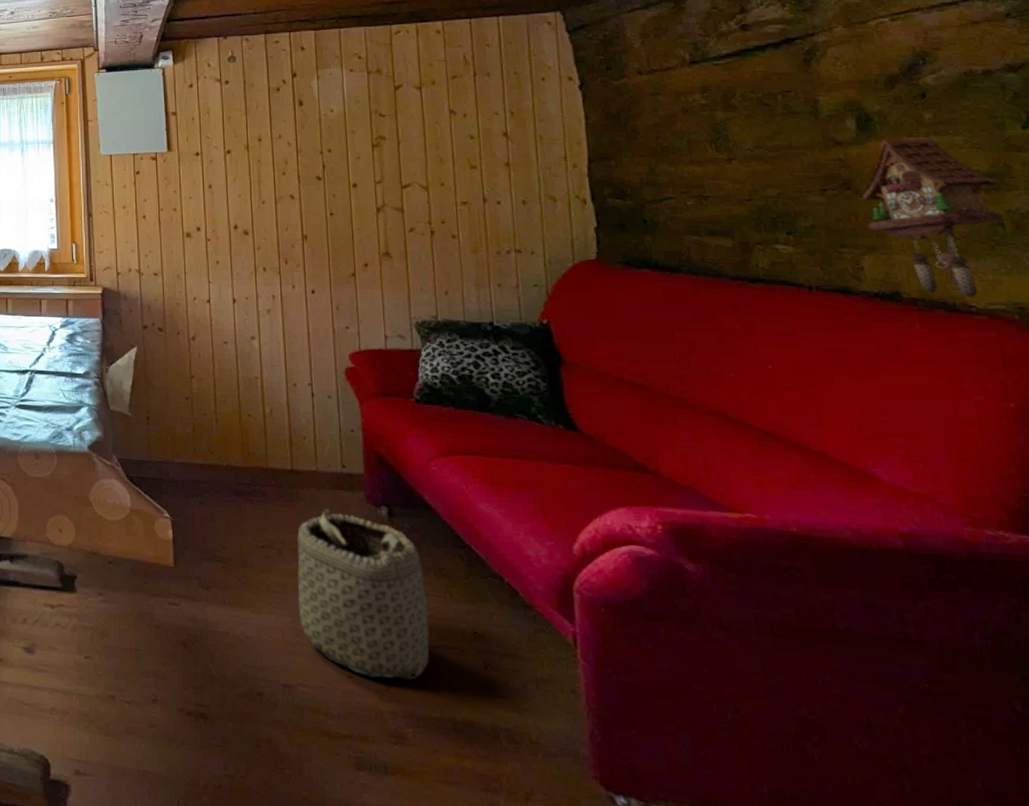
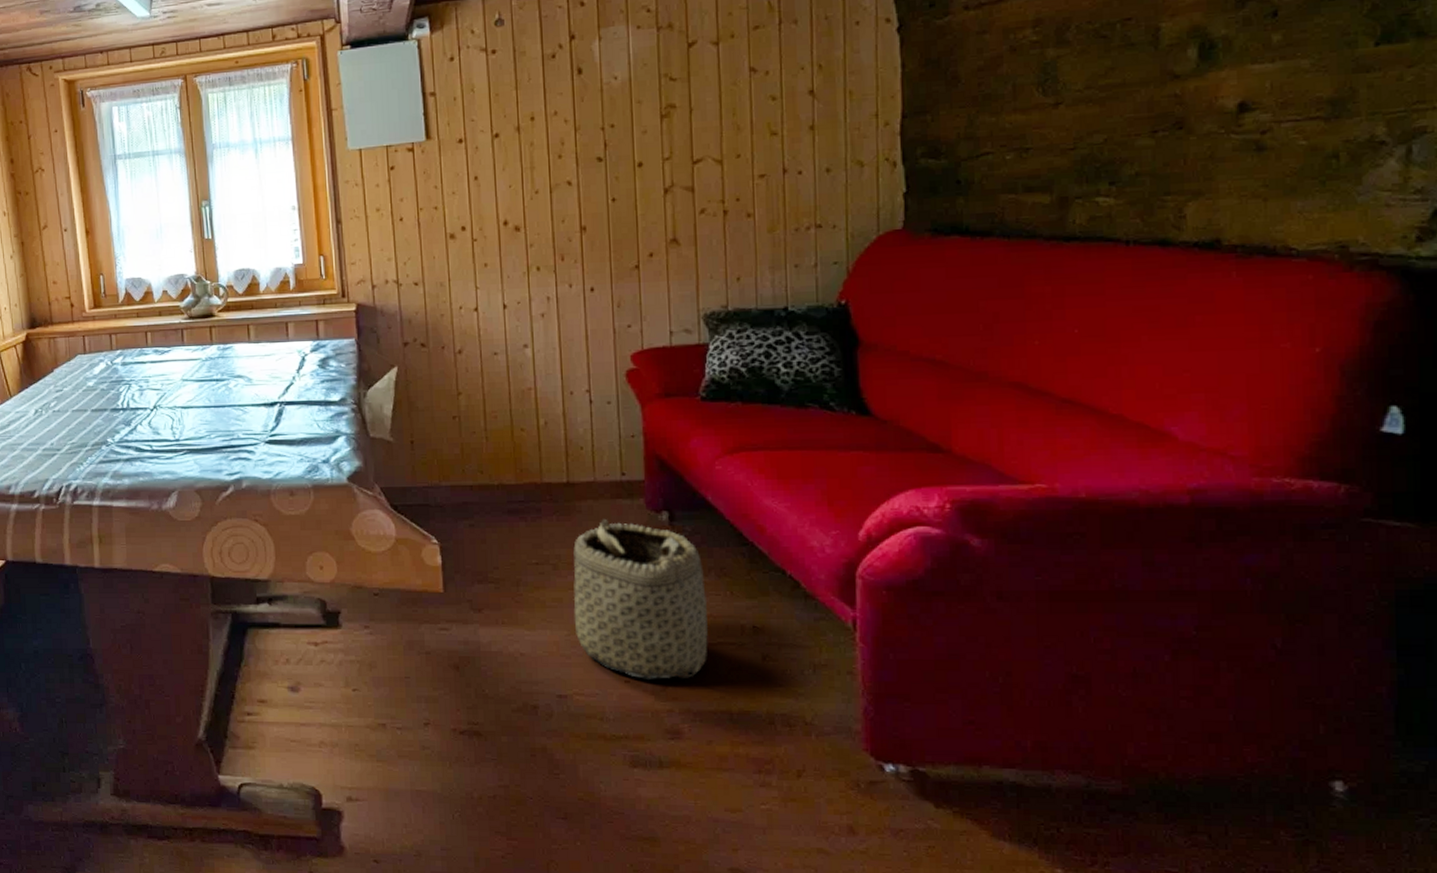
cuckoo clock: present [858,139,1004,298] -> none [1190,64,1342,240]

